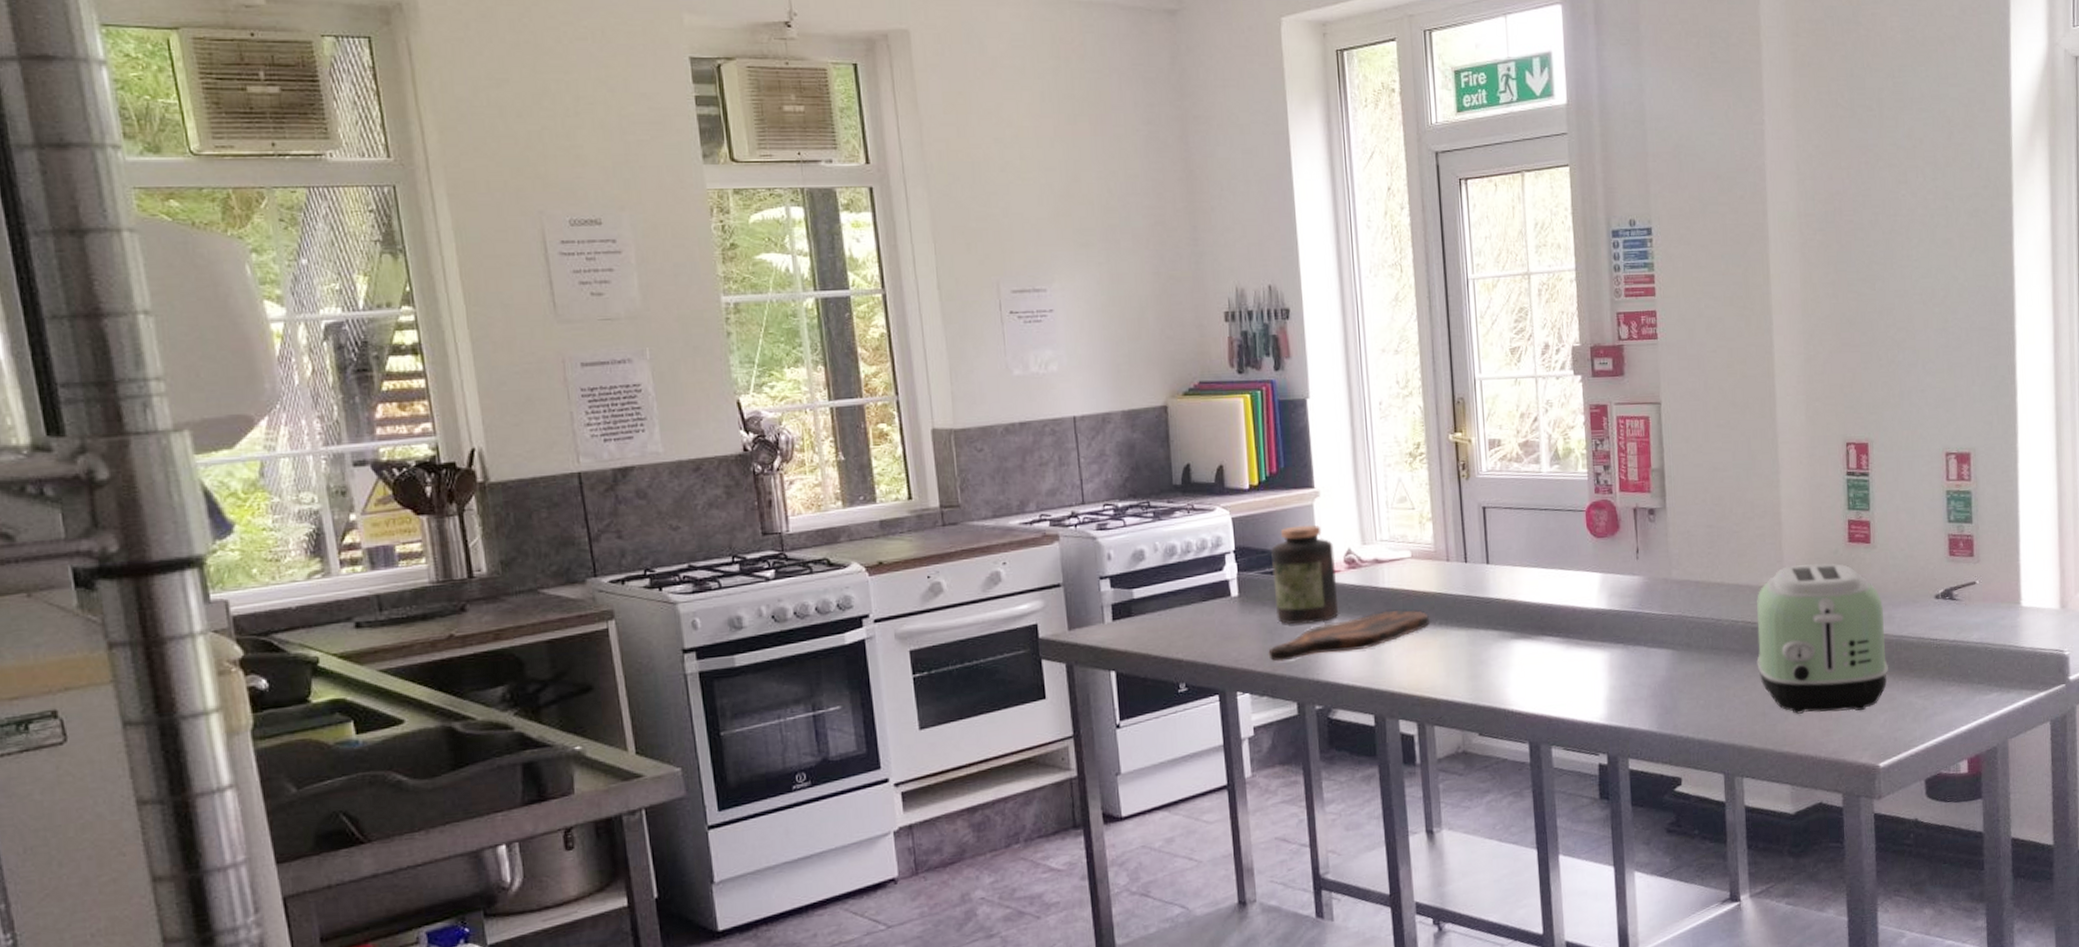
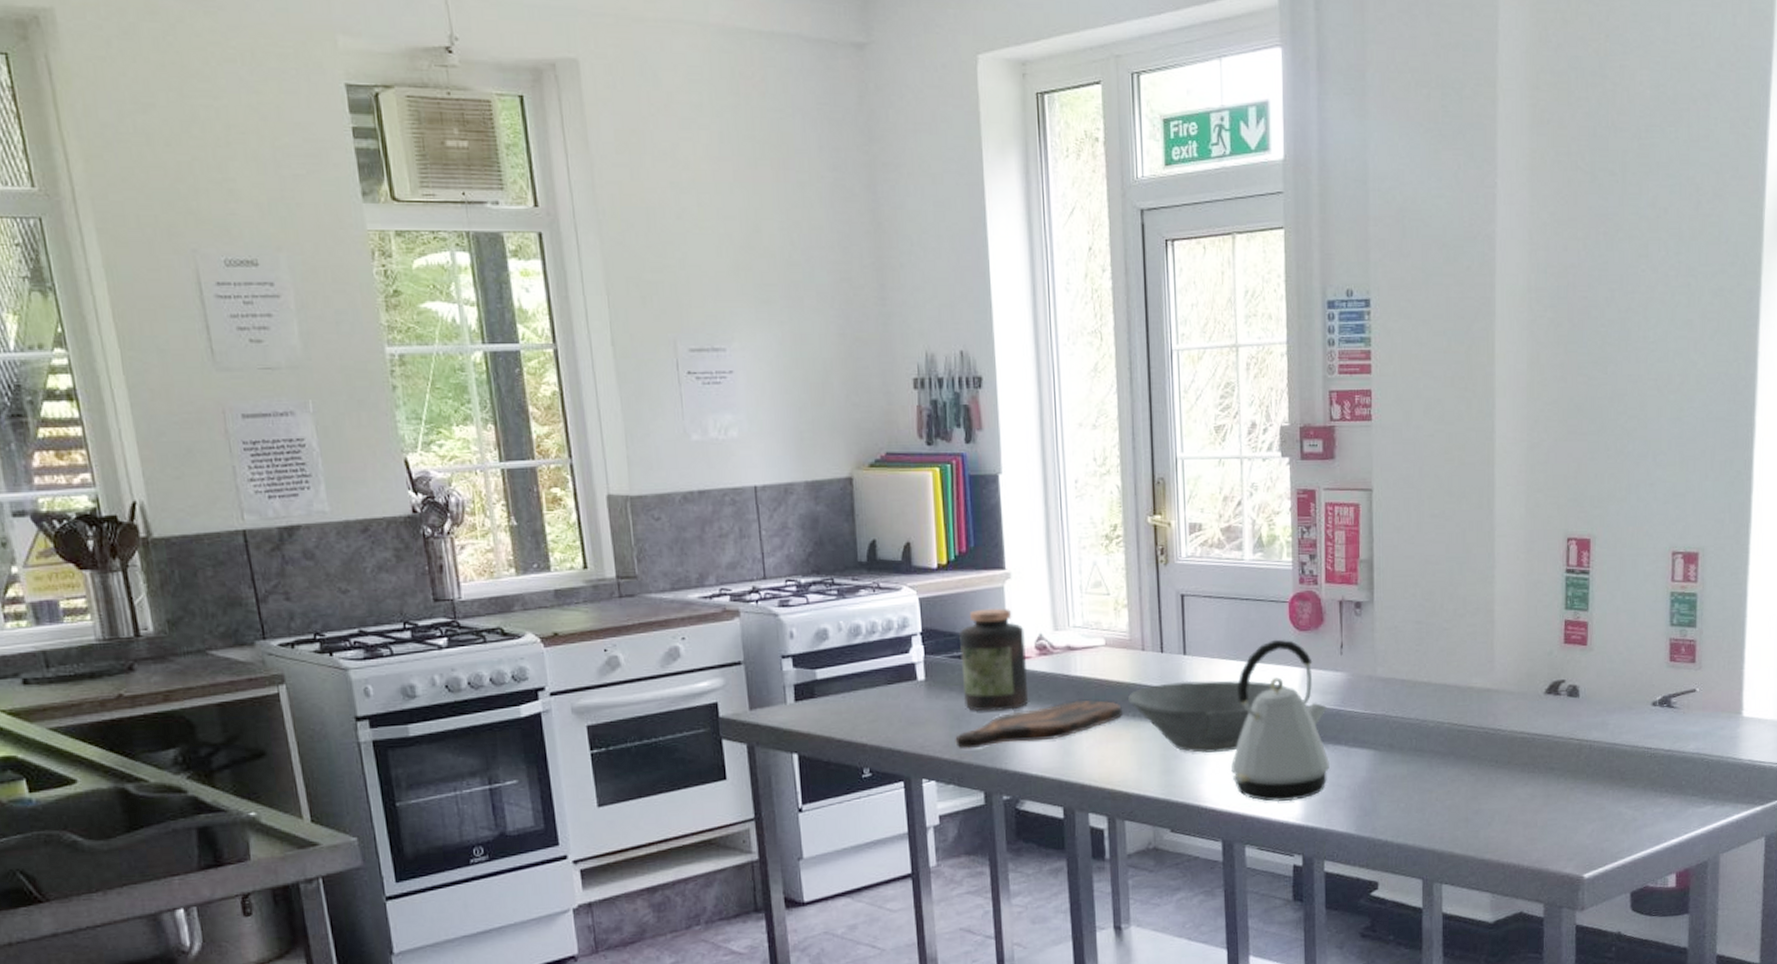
bowl: none [1435,586,1588,658] -> present [1128,680,1288,753]
kettle: none [1536,546,1630,703] -> present [1231,639,1329,802]
toaster: present [1756,563,1889,714] -> none [1461,665,1600,821]

